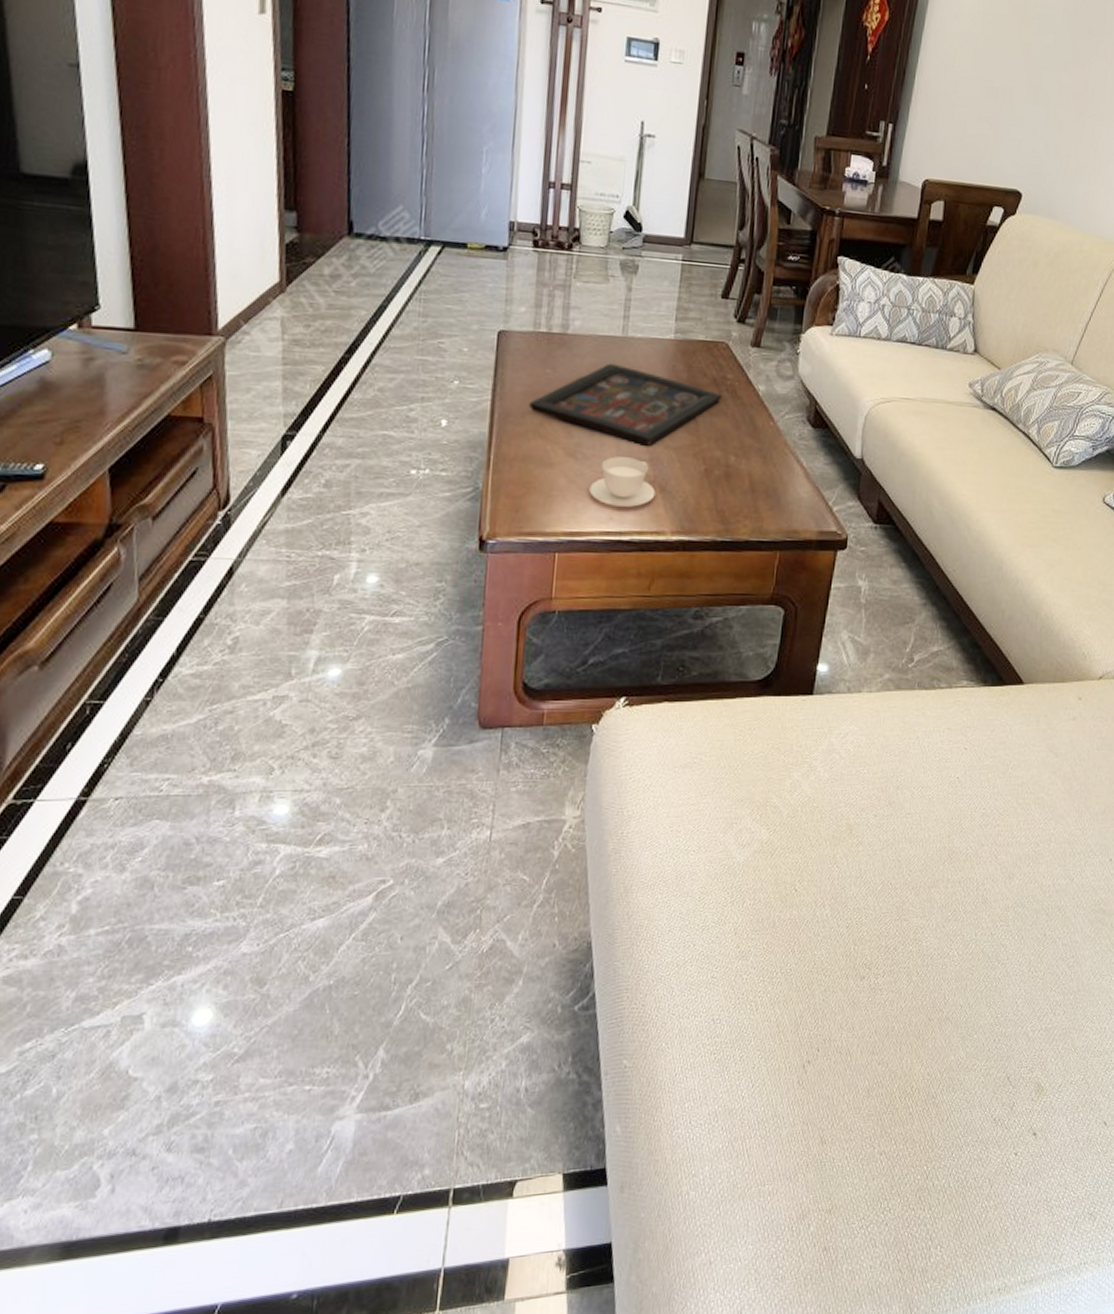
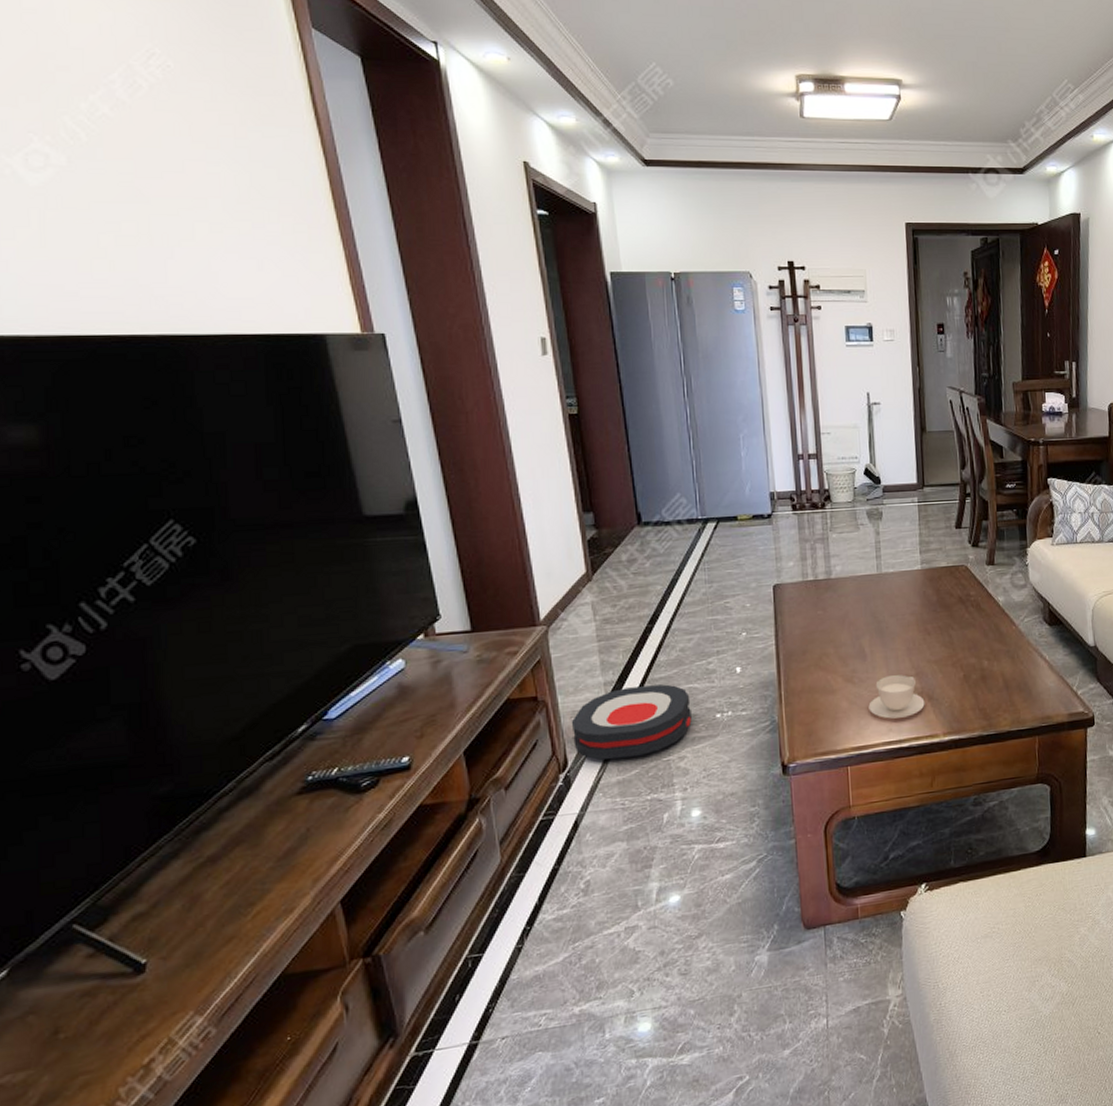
robot vacuum: none [239,423,383,504] -> present [571,684,692,760]
decorative tray: present [529,363,722,446] -> none [808,597,969,663]

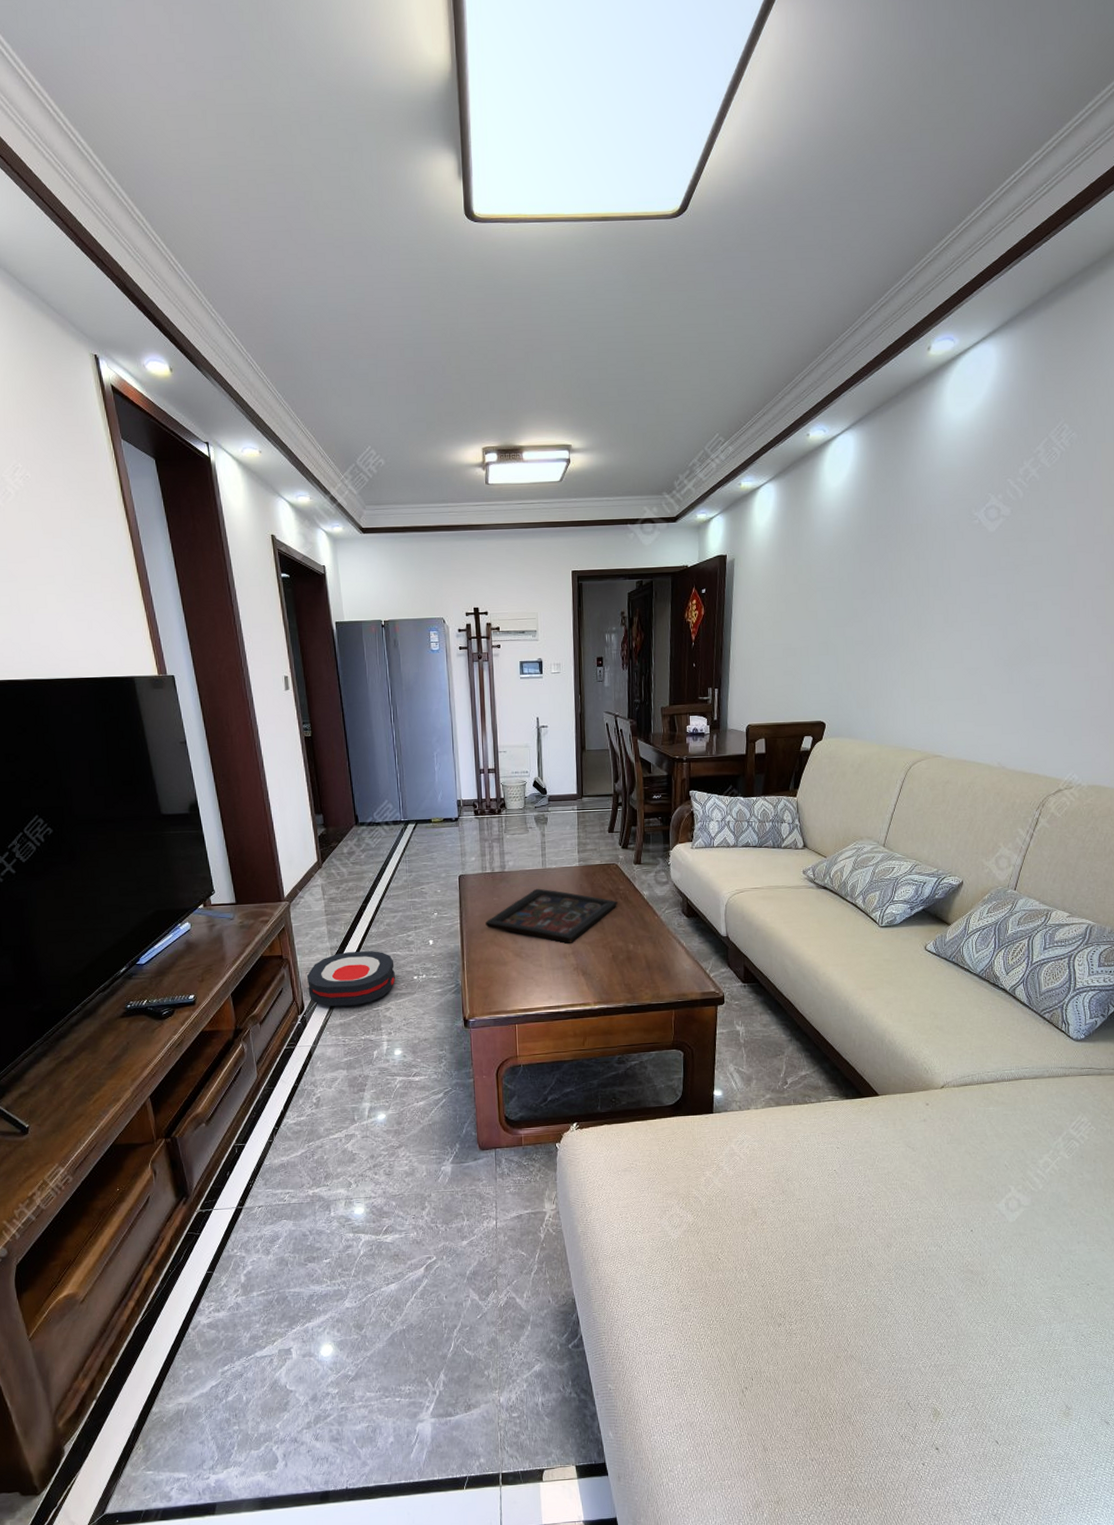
decorative tray: none [808,597,969,663] -> present [485,888,618,943]
teacup: present [868,675,925,719] -> none [533,953,579,988]

